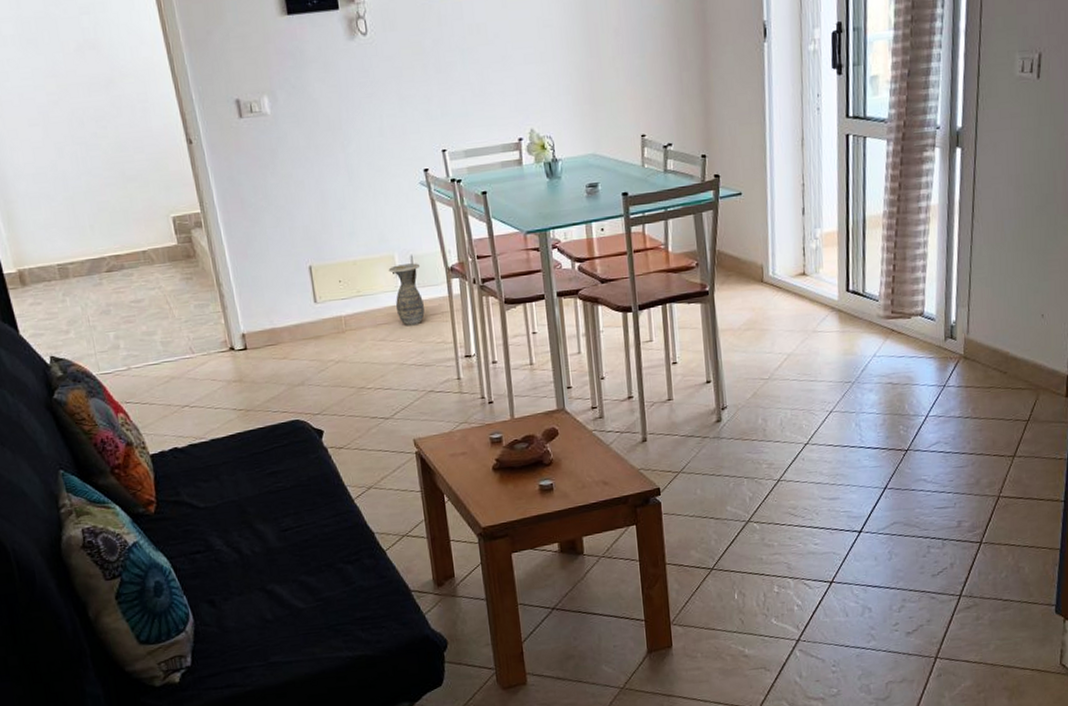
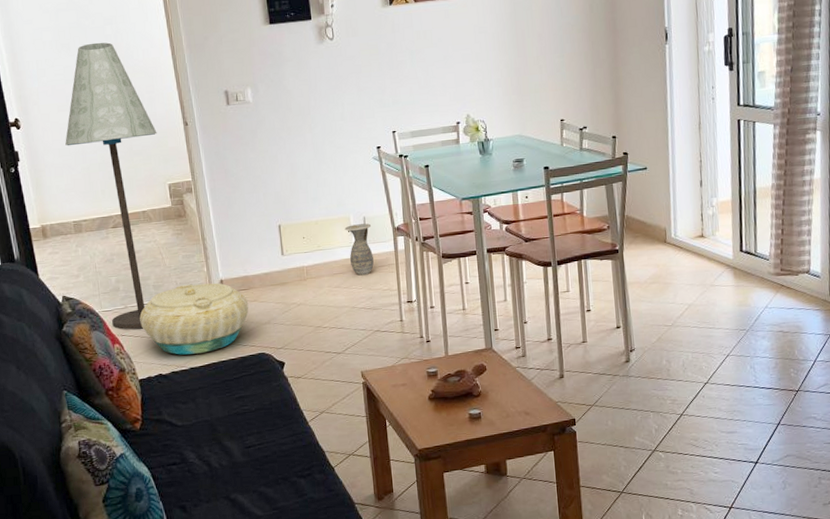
floor lamp: none [40,37,155,396] -> present [65,42,157,330]
basket: none [146,337,278,425] -> present [140,283,249,355]

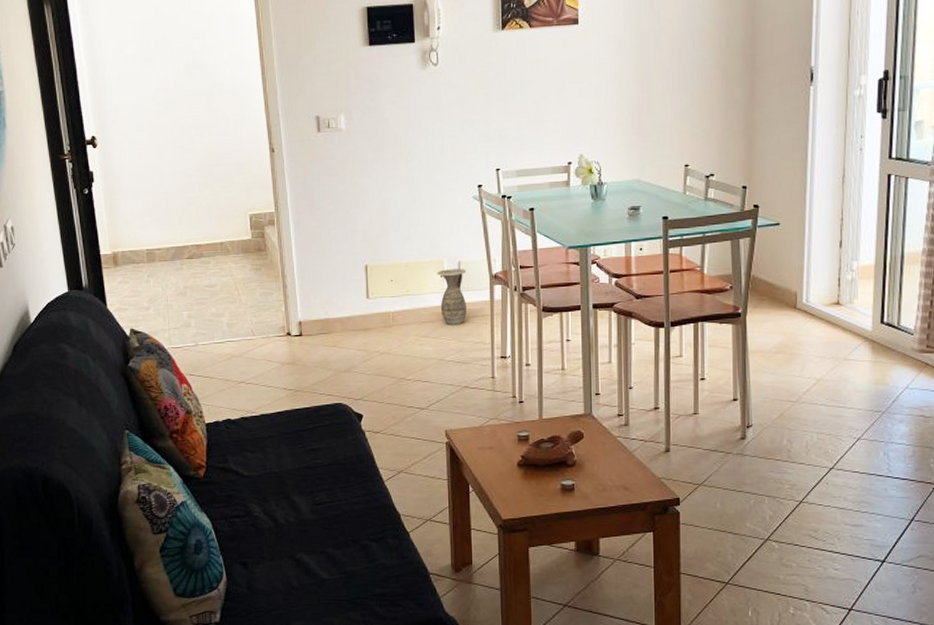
floor lamp: present [65,42,157,330] -> none [143,58,241,369]
basket: present [140,283,249,355] -> none [210,324,328,400]

